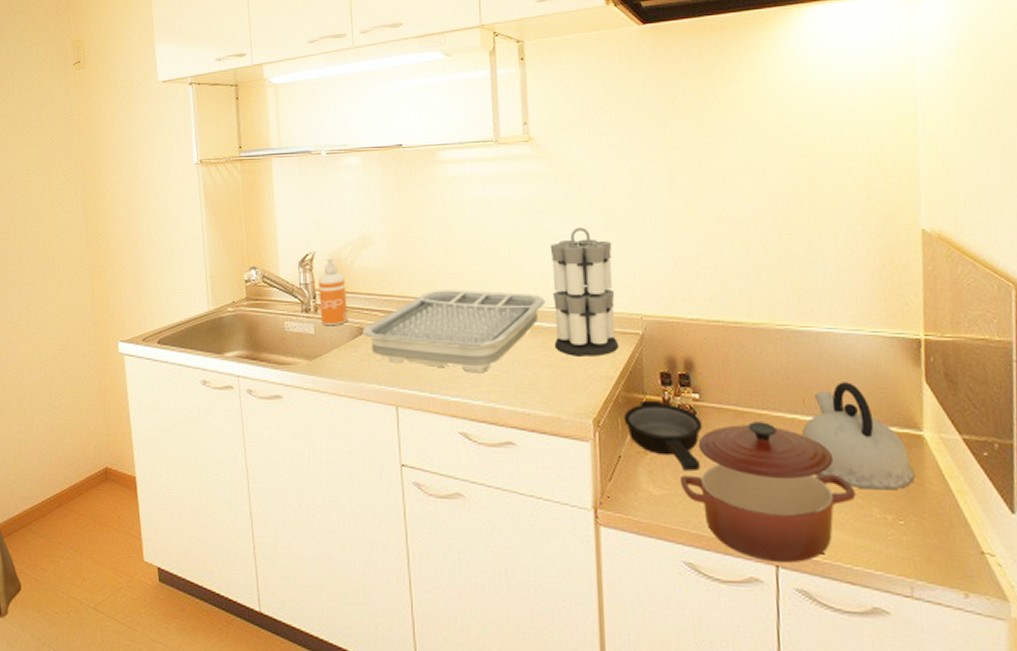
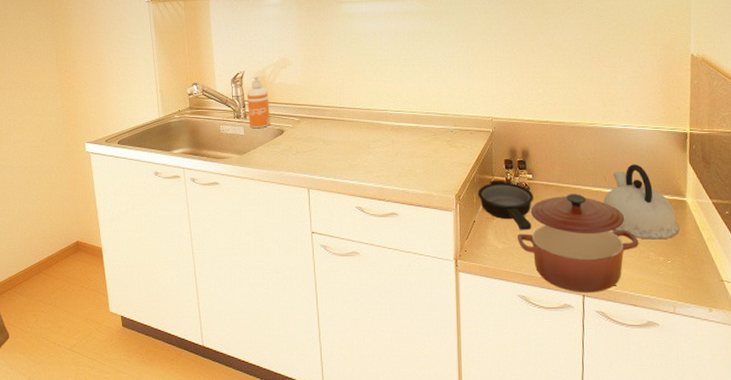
dish rack: present [362,289,546,373] -> none [281,100,422,163]
spice rack: present [550,227,620,357] -> none [425,52,476,149]

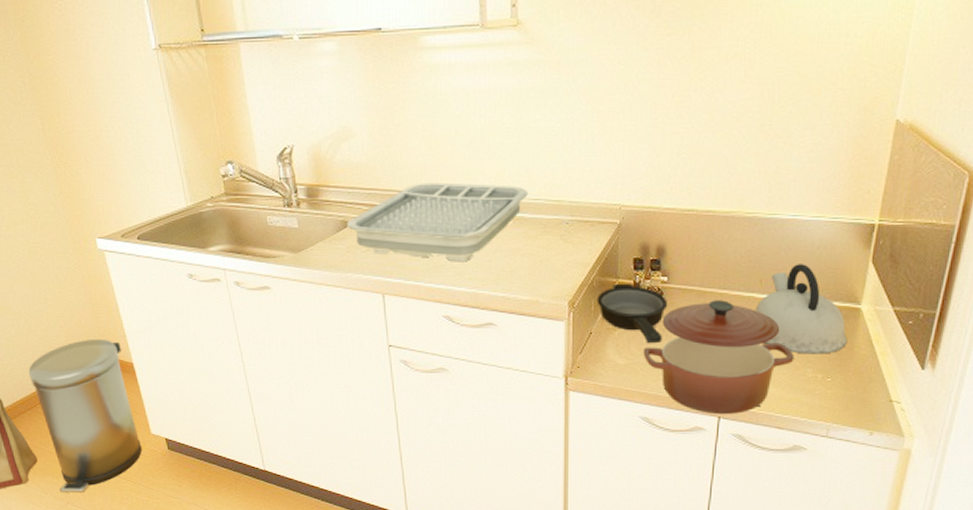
pedal bin: none [14,226,100,368] -> present [28,338,142,493]
soap dispenser: present [246,76,271,129] -> none [298,151,332,220]
dish rack: none [281,100,422,163] -> present [346,182,529,262]

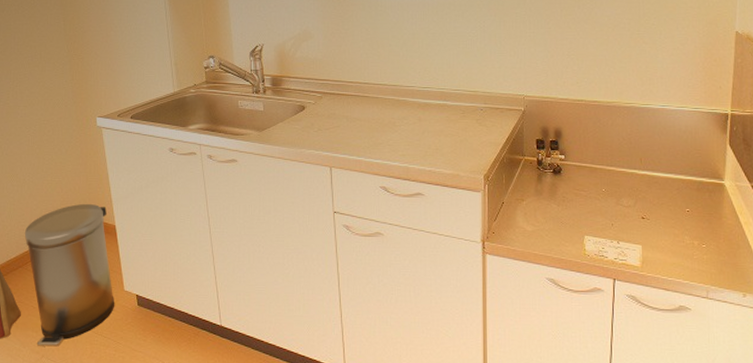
dish rack: present [346,182,529,262] -> none [302,75,450,141]
frying pan: present [597,283,668,344] -> none [507,160,566,213]
saucepan: present [643,300,795,415] -> none [547,175,674,277]
kettle: present [755,264,848,354] -> none [637,146,716,223]

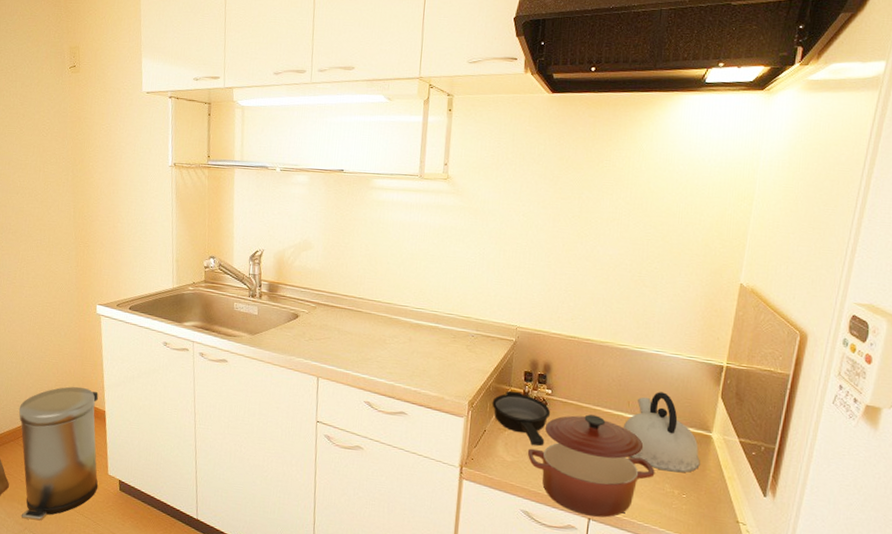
frying pan: none [507,160,566,213] -> present [492,390,551,447]
saucepan: none [547,175,674,277] -> present [527,414,655,518]
kettle: none [637,146,716,223] -> present [623,391,700,473]

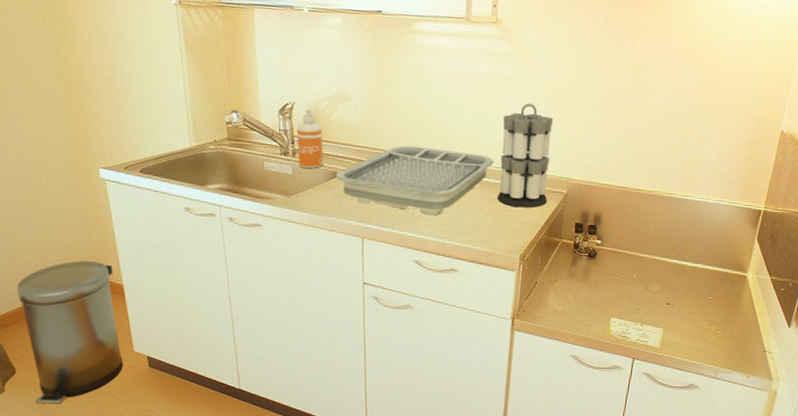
soap dispenser: none [263,256,287,311] -> present [296,109,324,169]
dish rack: none [296,290,444,359] -> present [335,145,494,216]
spice rack: none [447,252,502,355] -> present [498,103,554,209]
frying pan: present [492,390,551,447] -> none [543,242,600,295]
saucepan: present [527,414,655,518] -> none [577,262,695,357]
kettle: present [623,391,700,473] -> none [667,237,736,311]

